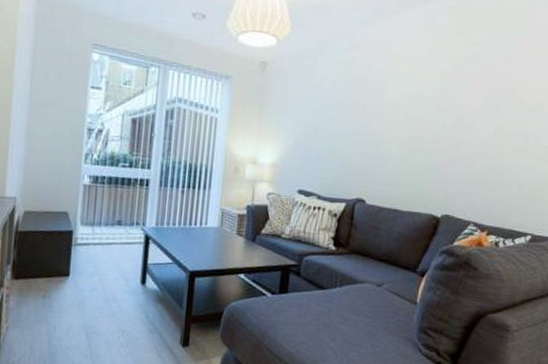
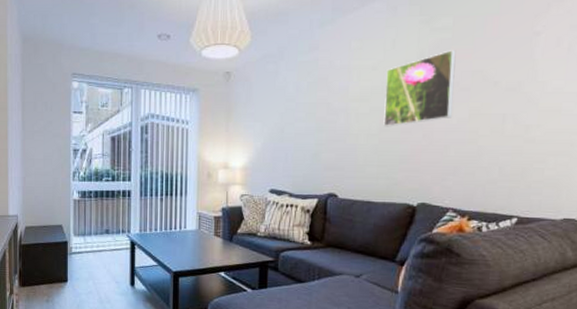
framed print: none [415,65,488,136] -> present [383,50,456,127]

